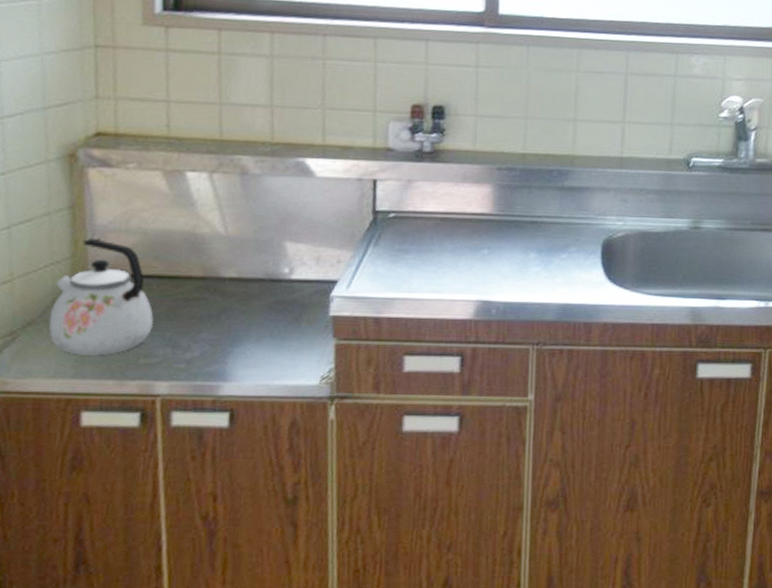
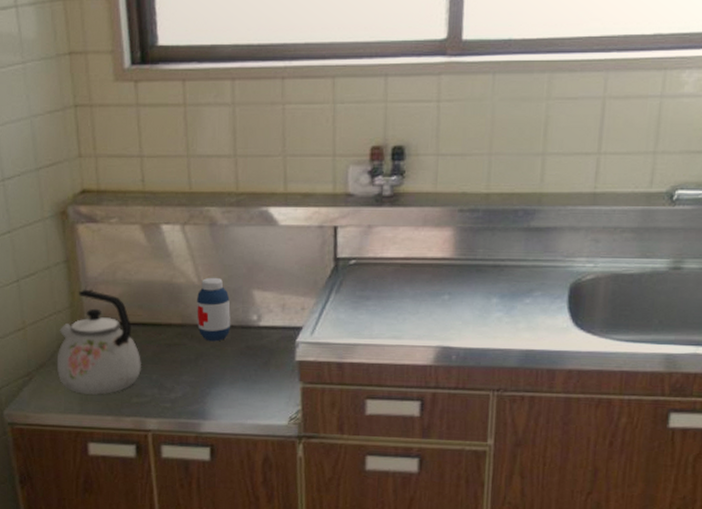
medicine bottle: none [221,227,260,296] -> present [197,277,231,342]

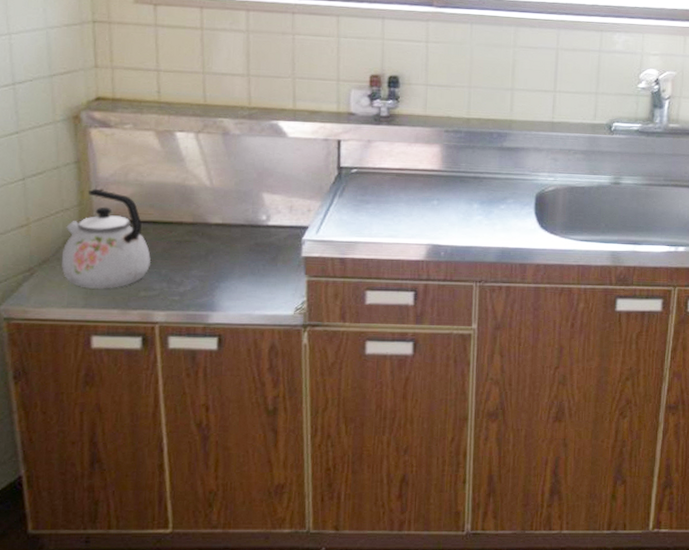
medicine bottle: present [197,277,231,342] -> none [208,180,241,239]

